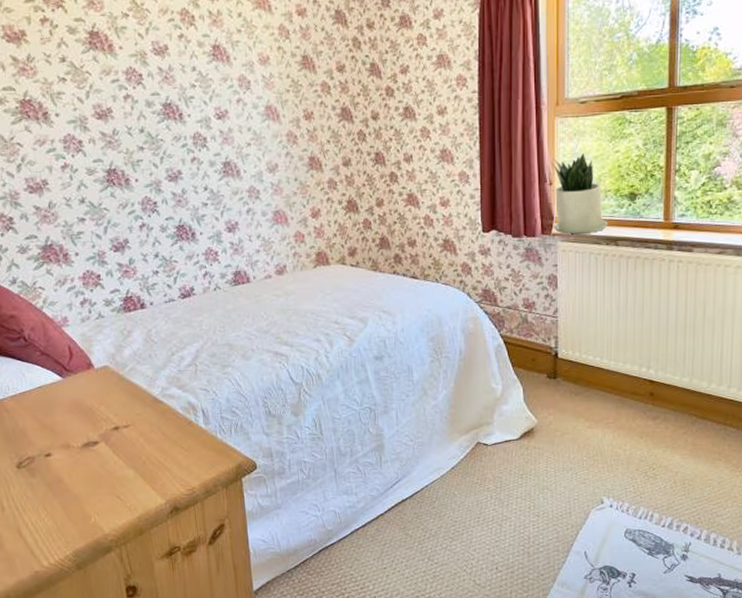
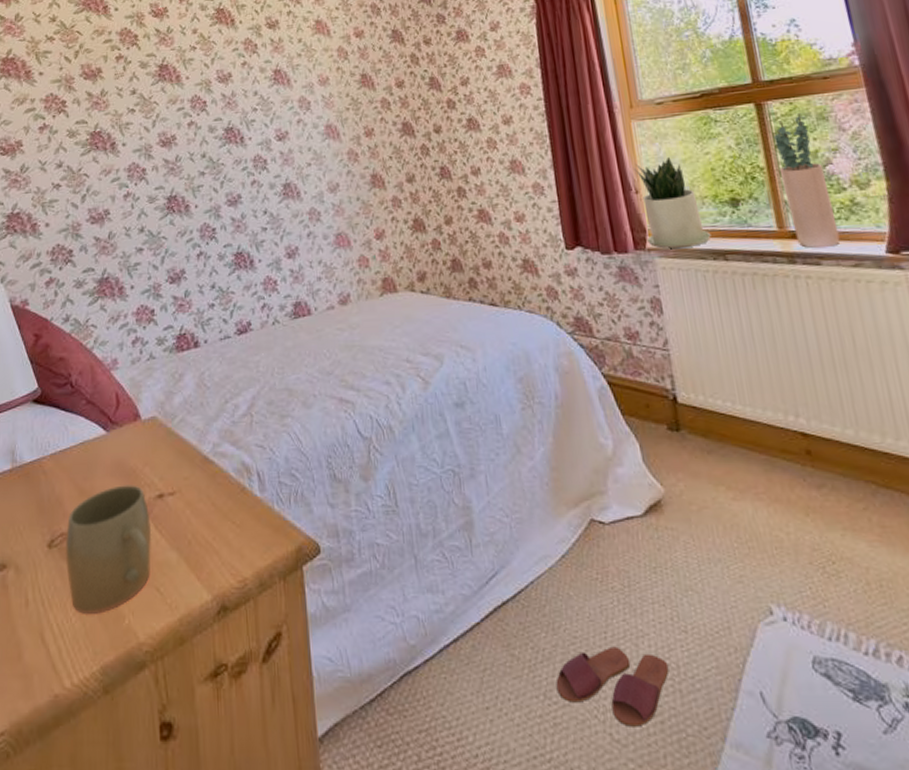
mug: none [32,420,111,515] -> present [65,485,152,614]
slippers: none [438,526,522,576] -> present [556,646,669,727]
vase: none [675,119,713,238] -> present [774,113,841,249]

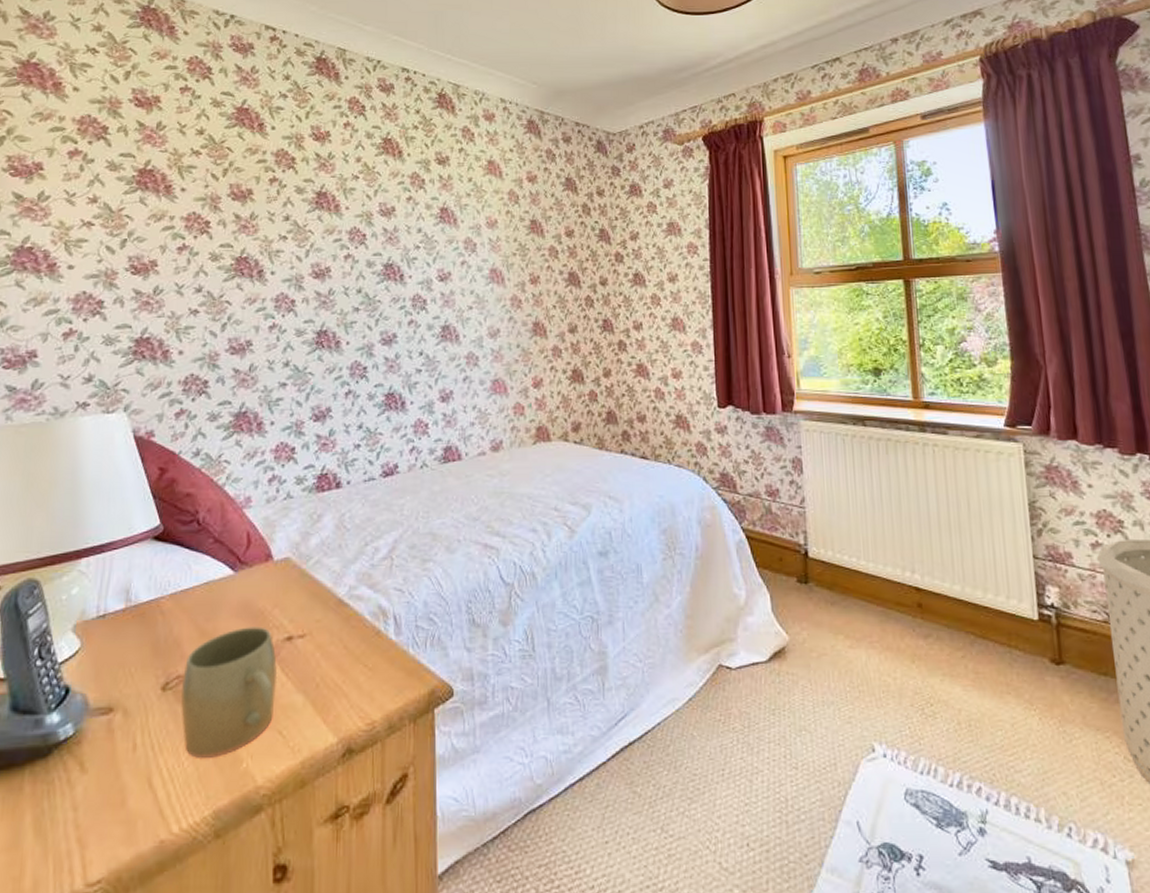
slippers: present [556,646,669,727] -> none [673,782,778,856]
planter: present [634,156,711,250] -> none [789,324,853,413]
vase: present [774,113,841,249] -> none [918,292,966,419]

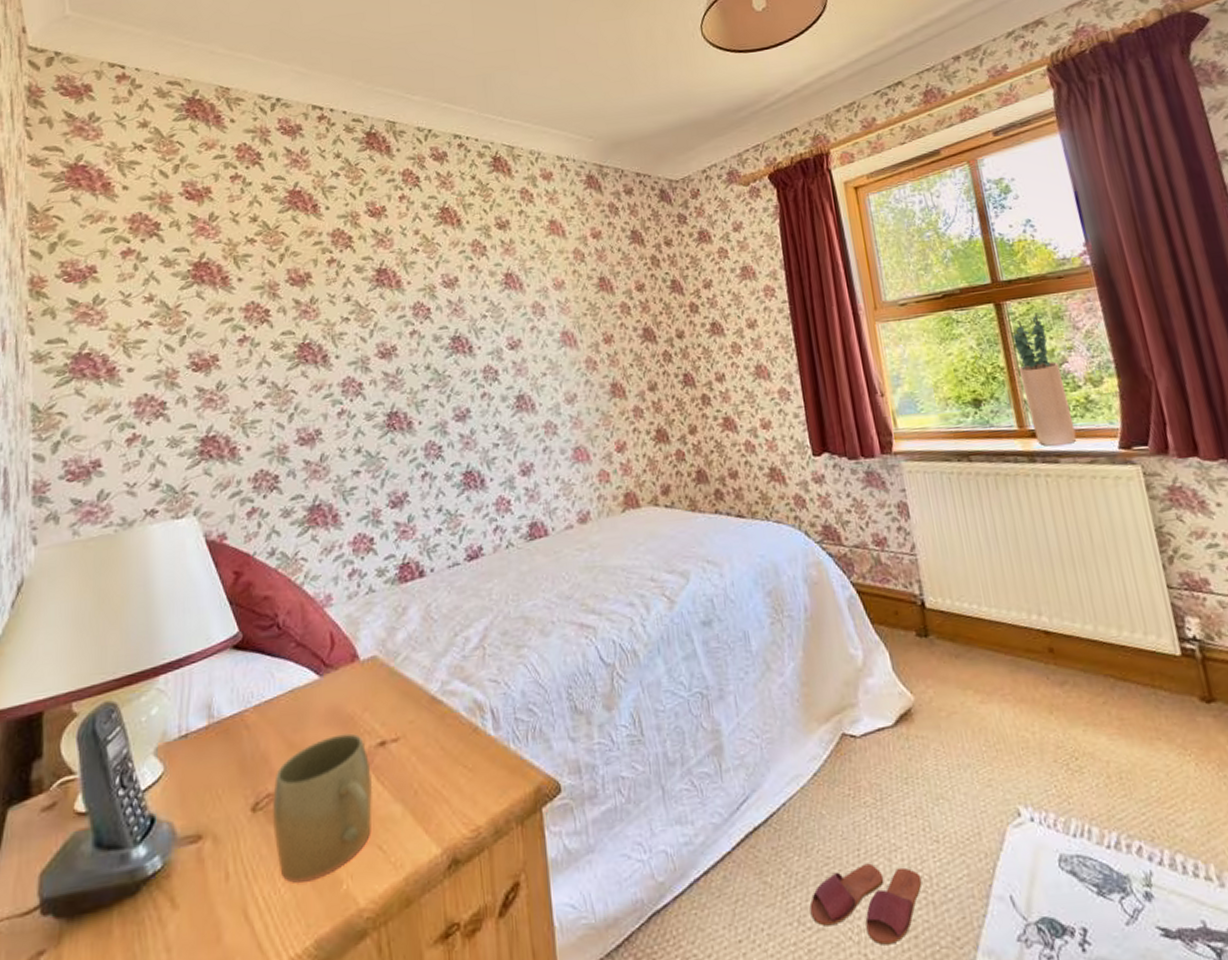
slippers: none [673,782,778,856] -> present [809,863,922,945]
vase: none [918,292,966,419] -> present [1013,312,1077,447]

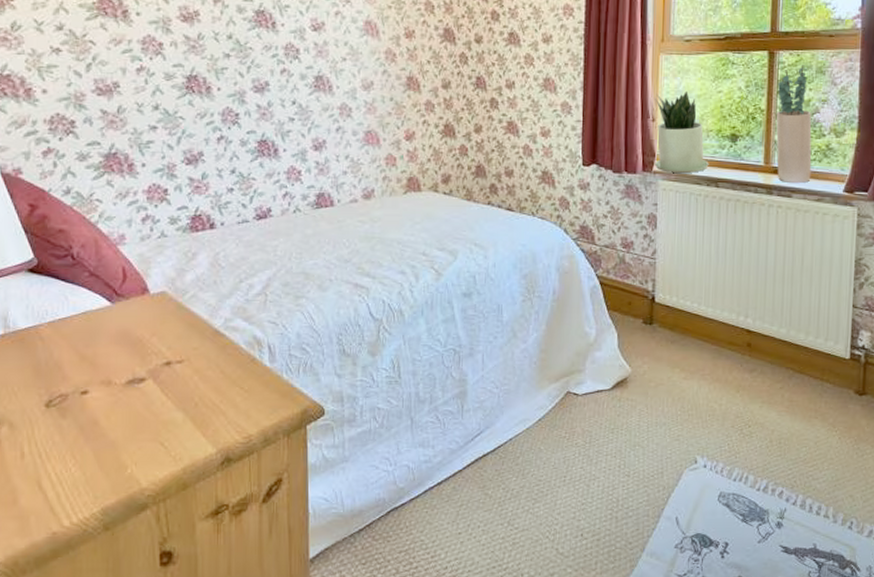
mug: present [272,733,373,883] -> none [64,353,158,465]
slippers: present [809,863,922,945] -> none [519,487,611,544]
planter: none [879,358,955,452] -> present [655,90,709,174]

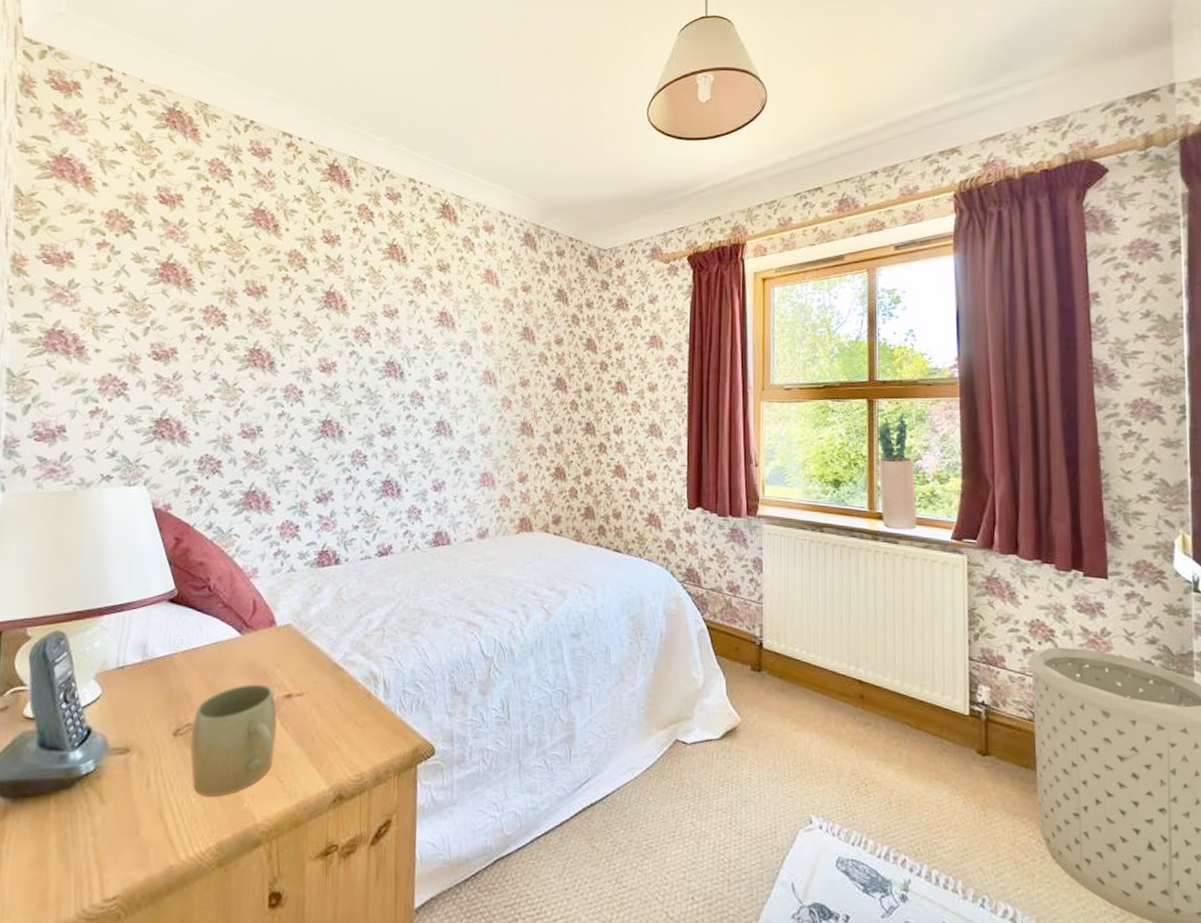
mug: none [64,353,158,465] -> present [190,684,278,797]
planter: present [655,90,709,174] -> none [757,437,813,519]

